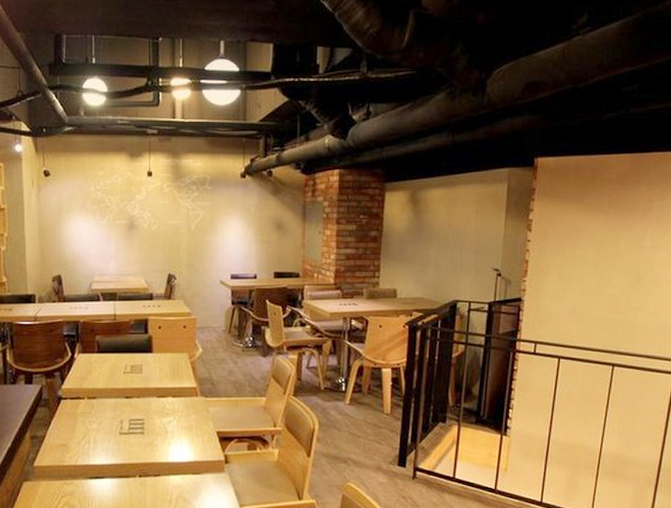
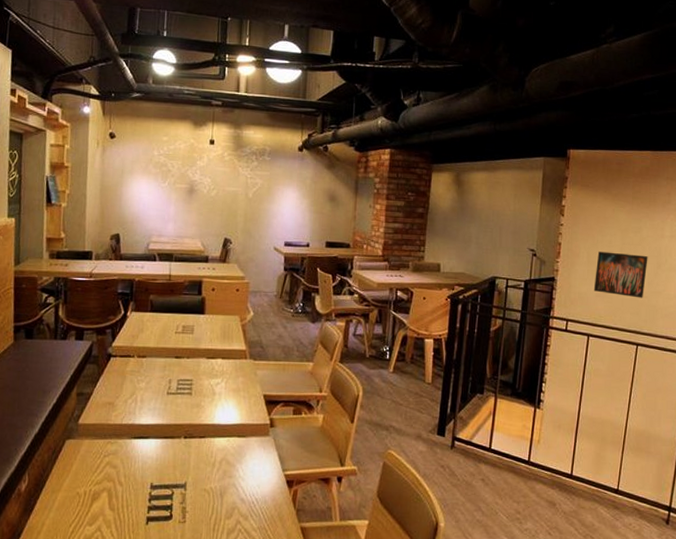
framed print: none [564,267,626,316] -> present [593,251,648,298]

